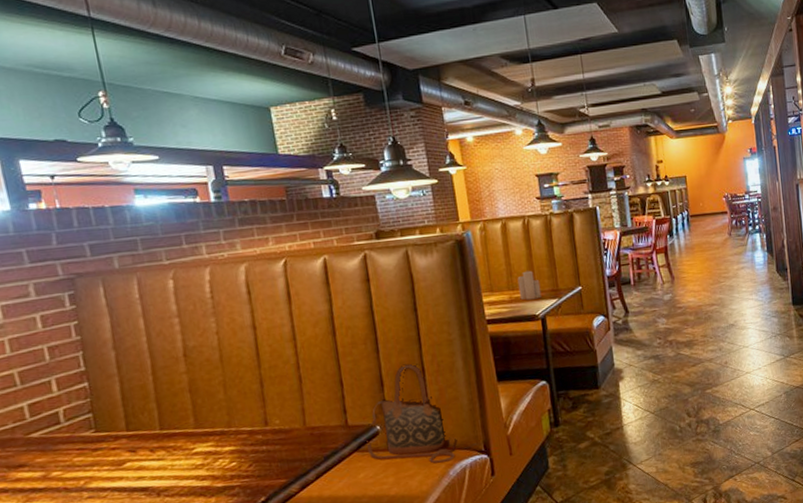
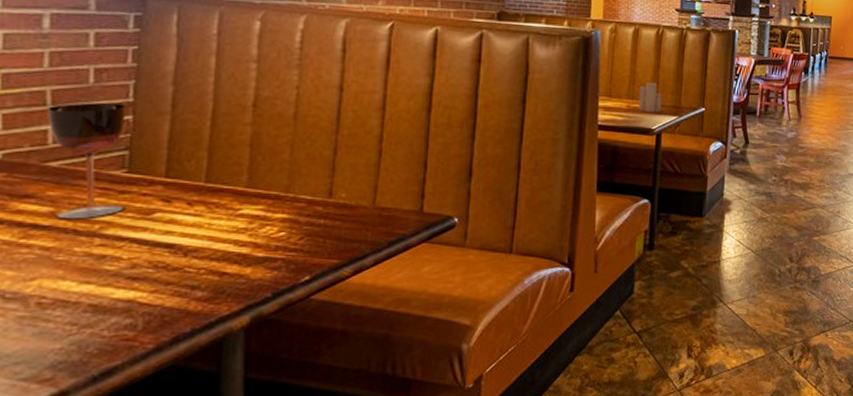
wineglass: none [19,374,101,481] -> present [47,102,126,220]
handbag: present [366,363,458,464] -> none [439,156,540,269]

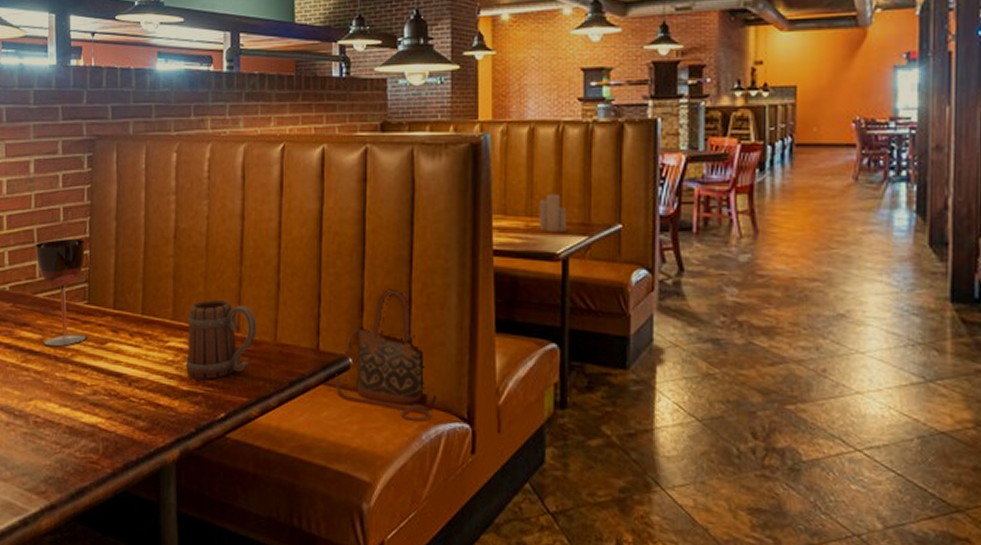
beer mug: none [263,166,354,244] -> present [186,298,257,380]
handbag: none [439,156,540,269] -> present [336,289,437,422]

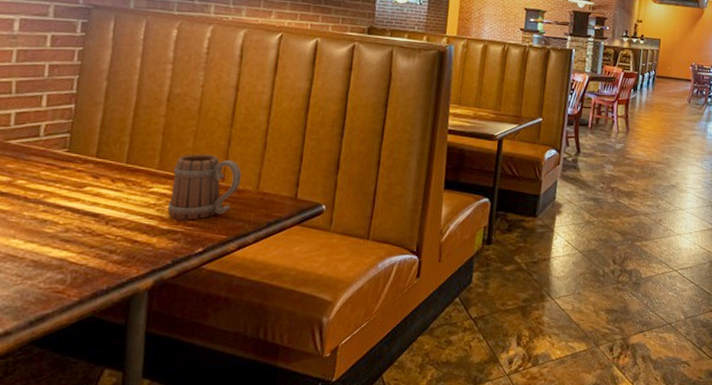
wineglass: present [35,239,87,347] -> none [12,92,70,189]
handbag: present [336,289,437,422] -> none [308,153,393,254]
candle: present [539,192,567,233] -> none [483,92,506,121]

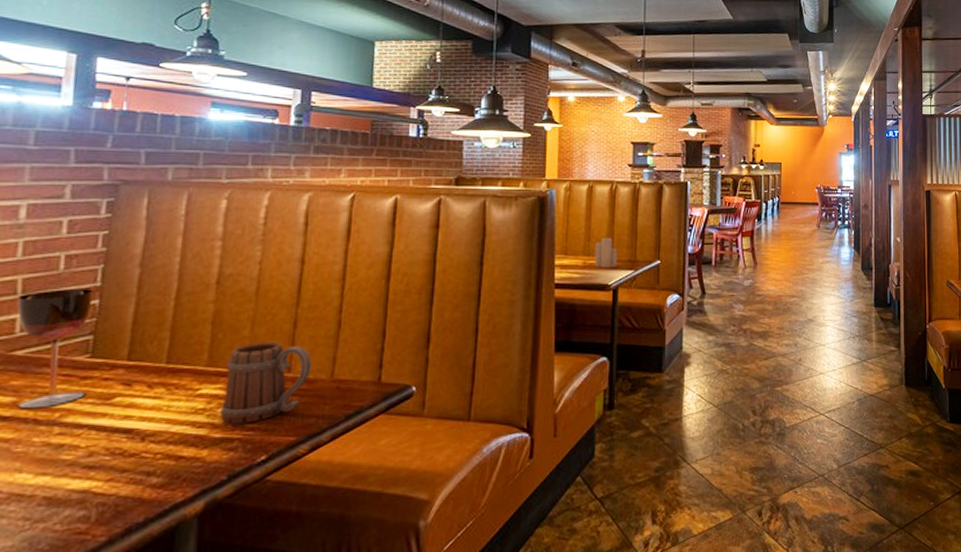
wineglass: none [12,92,70,189] -> present [17,289,93,409]
candle: none [483,92,506,121] -> present [594,236,618,268]

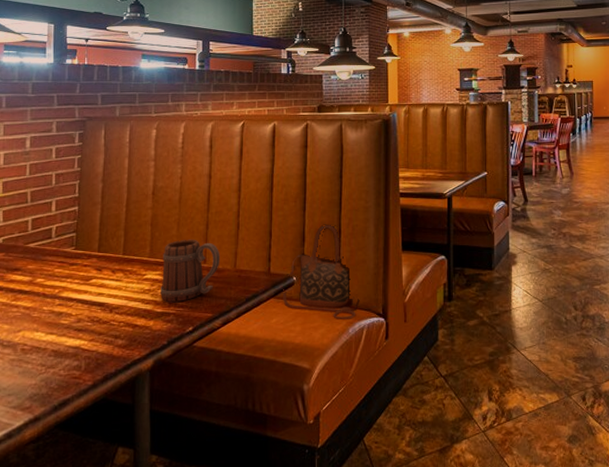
wineglass: present [17,289,93,409] -> none [28,199,74,286]
handbag: none [397,321,499,437] -> present [283,224,360,319]
candle: present [594,236,618,268] -> none [431,152,451,179]

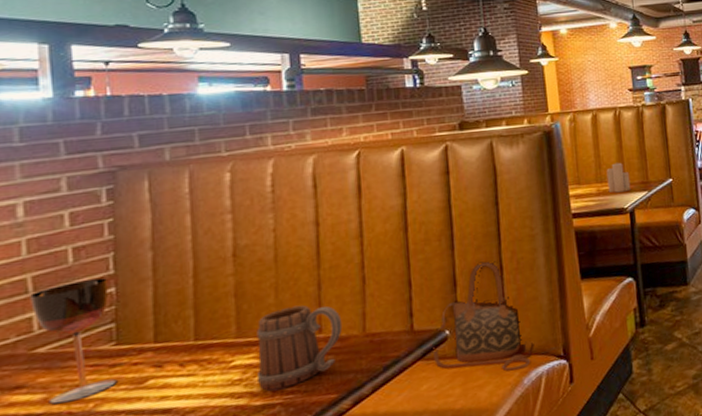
wineglass: none [28,199,74,286] -> present [30,278,117,405]
candle: none [431,152,451,179] -> present [606,161,631,193]

